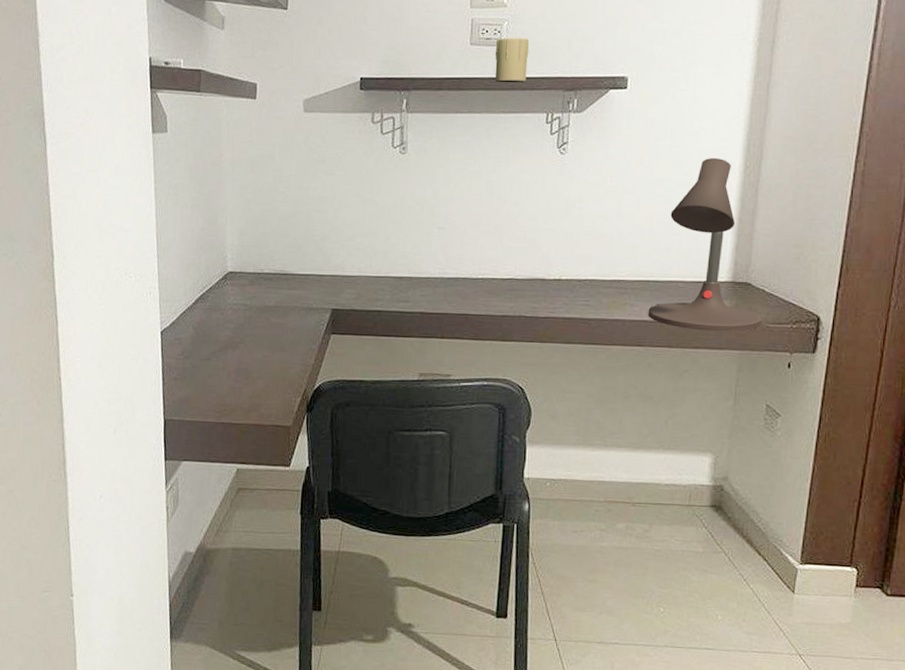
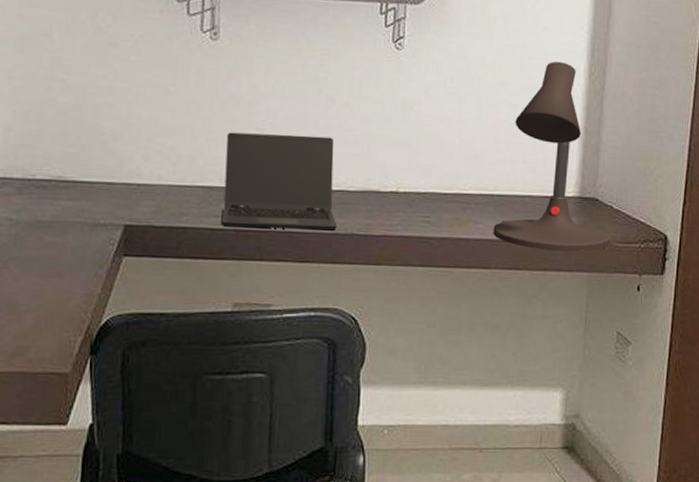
laptop: none [409,231,507,313] -> present [221,132,337,231]

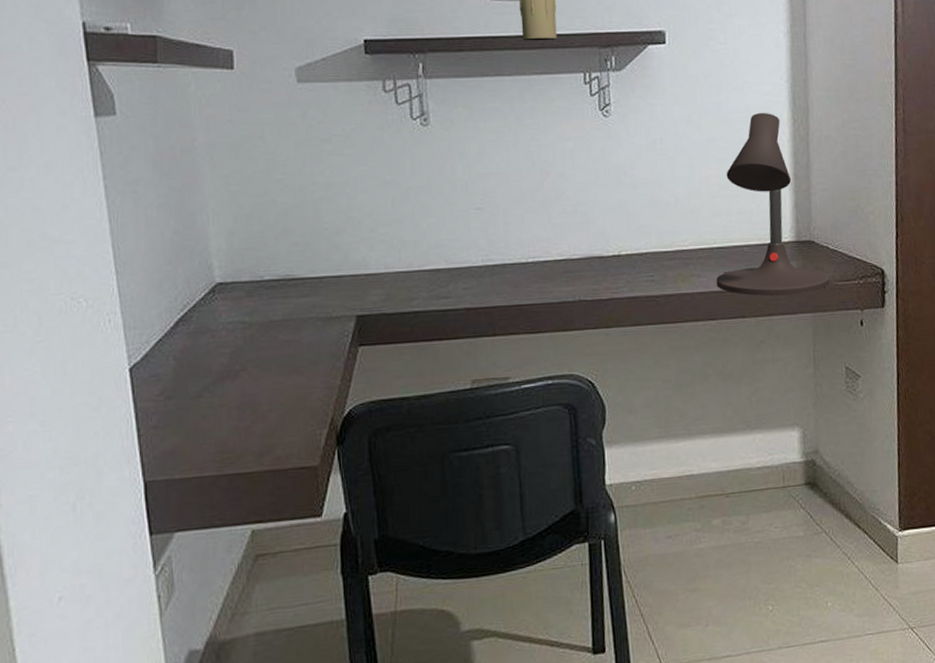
laptop: present [221,132,337,231] -> none [448,209,565,307]

